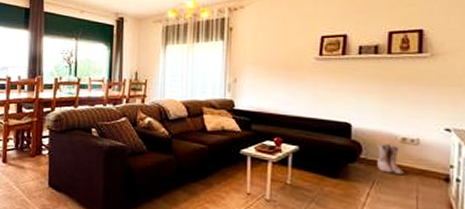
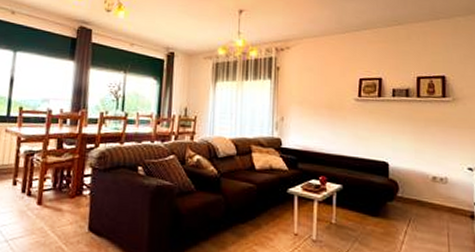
boots: present [377,142,404,176] -> none [412,181,436,213]

